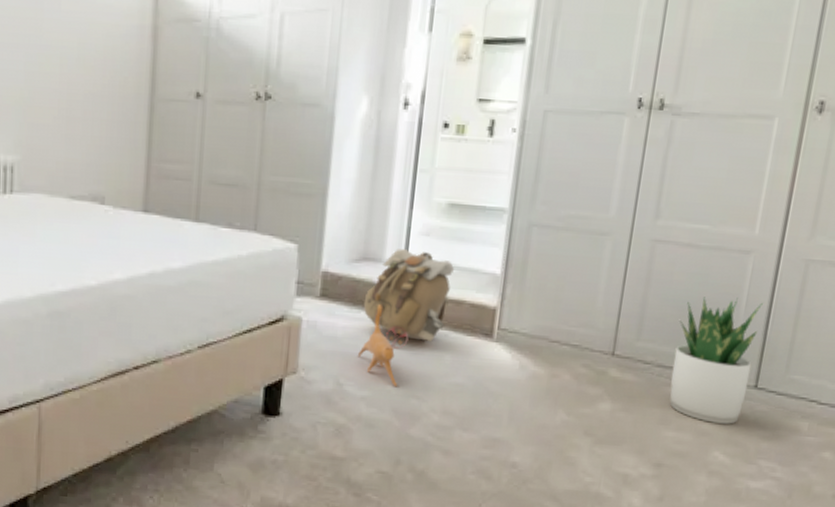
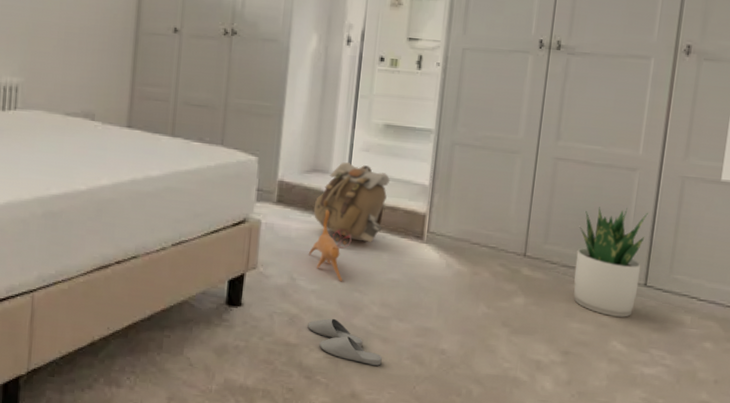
slippers: none [356,428,443,481] -> present [307,318,382,366]

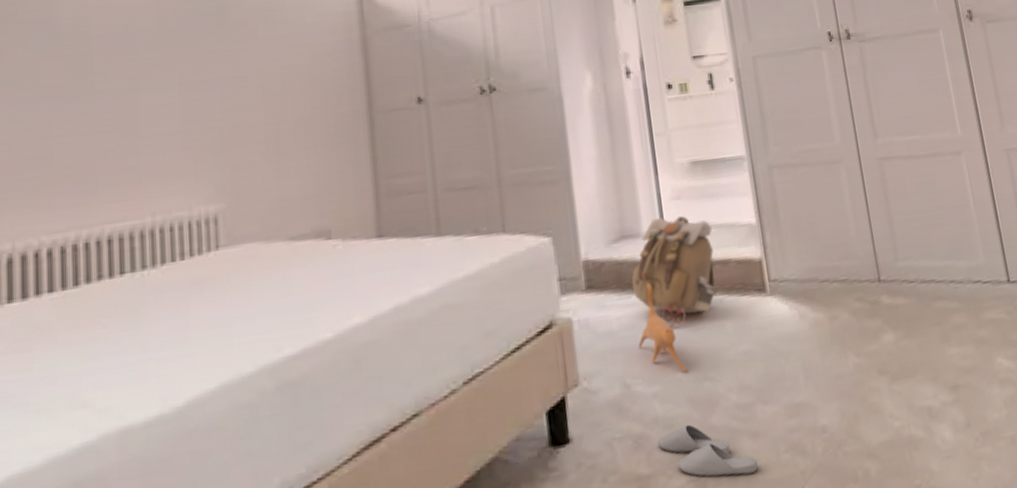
planter: present [573,207,648,317] -> none [926,197,1006,329]

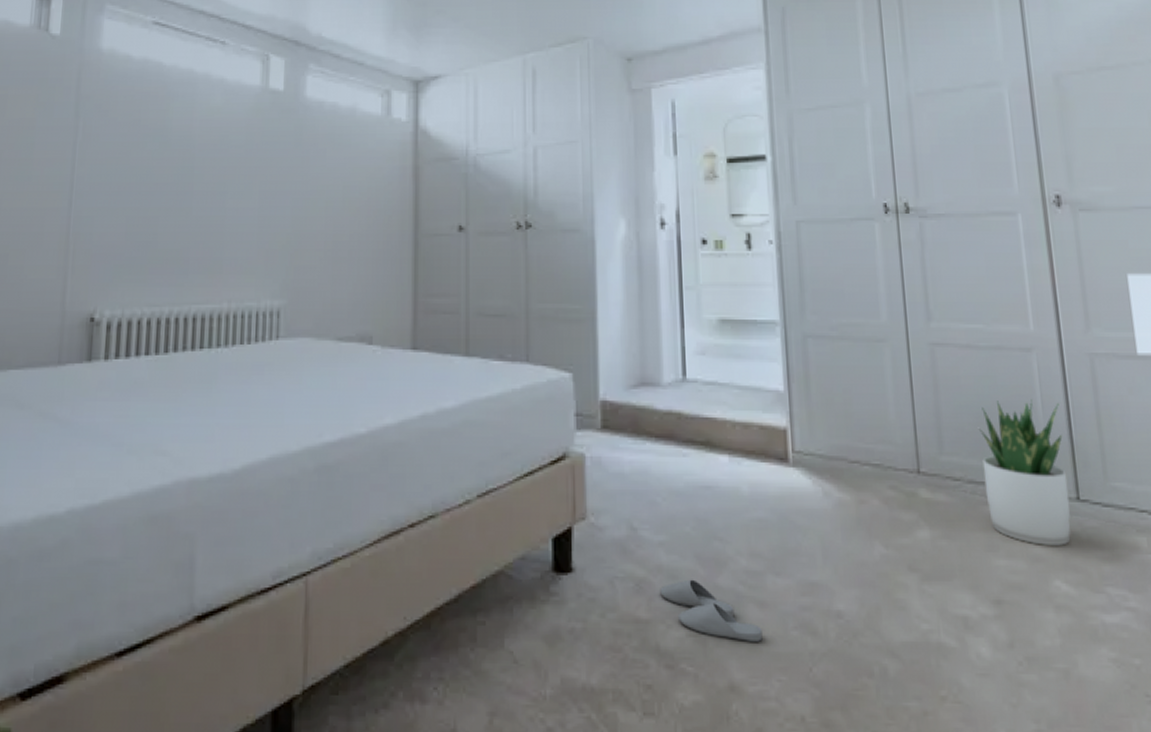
backpack: present [632,216,717,330] -> none [647,371,737,483]
cat: present [638,283,688,373] -> none [648,433,697,528]
planter: none [926,197,1006,329] -> present [979,399,1071,546]

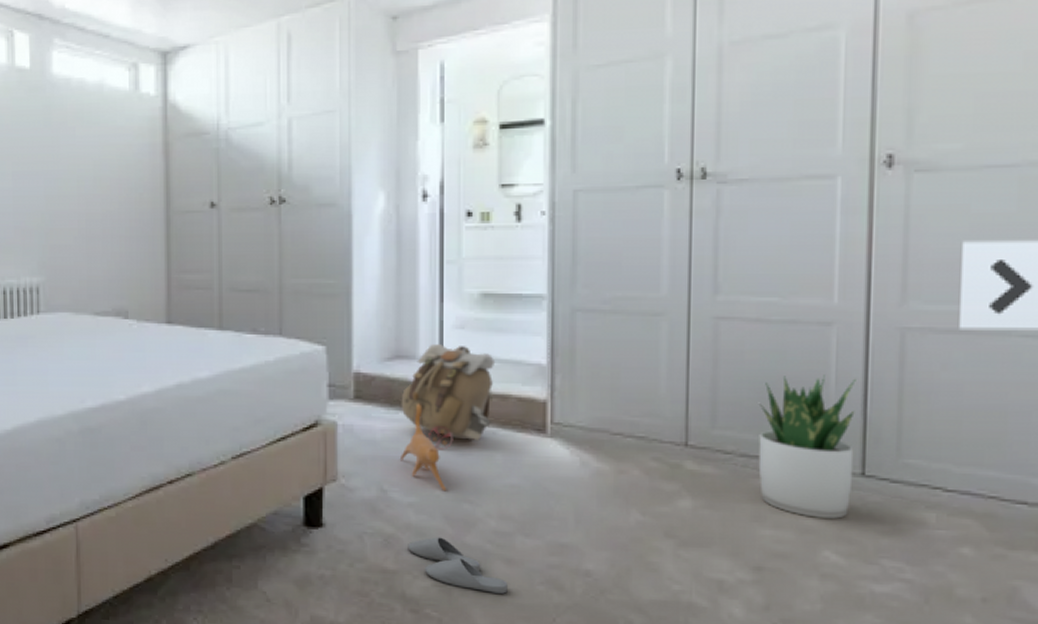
backpack: none [647,371,737,483] -> present [401,344,496,450]
cat: none [648,433,697,528] -> present [399,404,447,492]

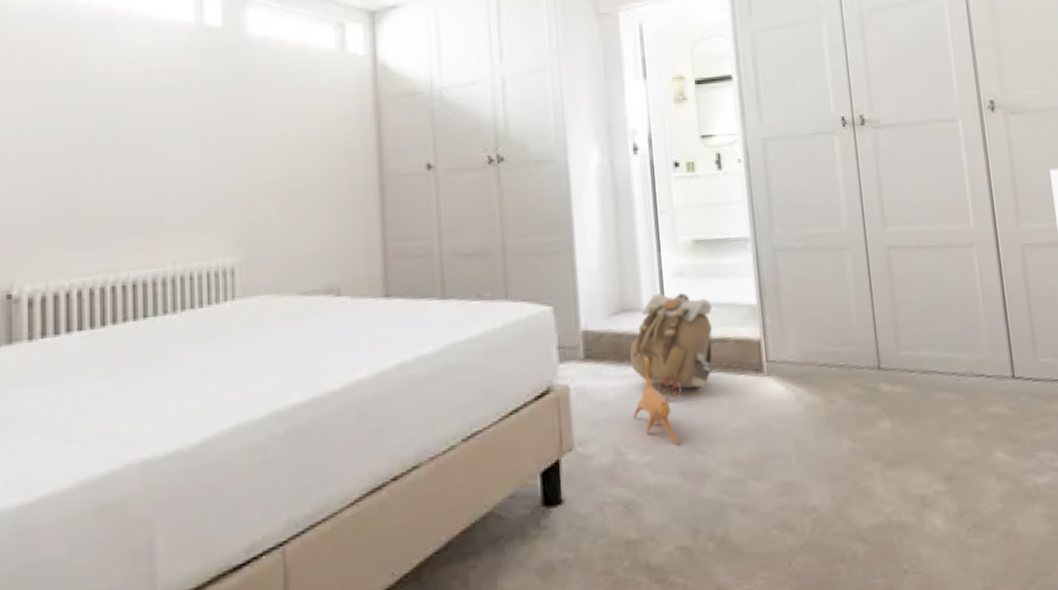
slippers: present [408,537,508,594] -> none [648,494,746,547]
planter: present [758,375,856,519] -> none [930,291,1008,423]

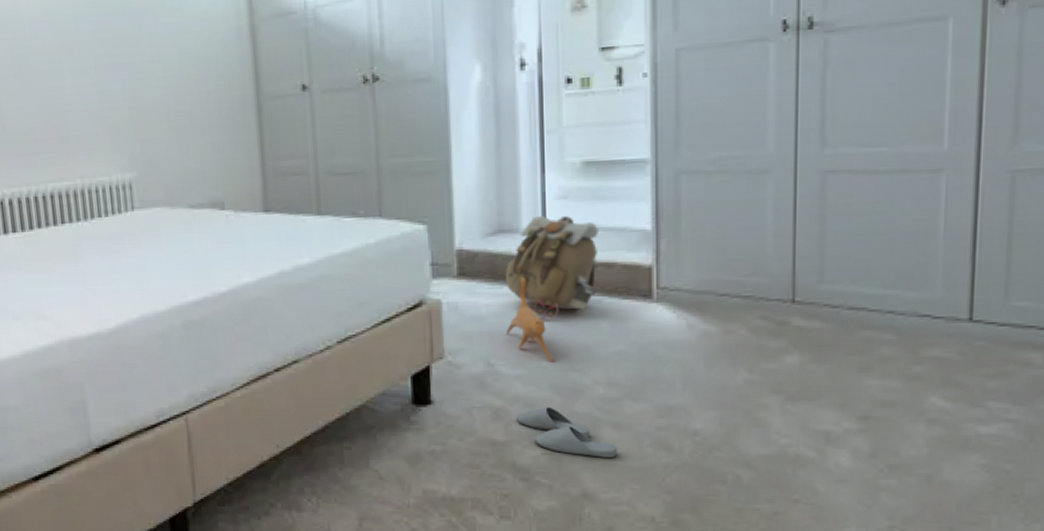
slippers: none [648,494,746,547] -> present [517,407,617,458]

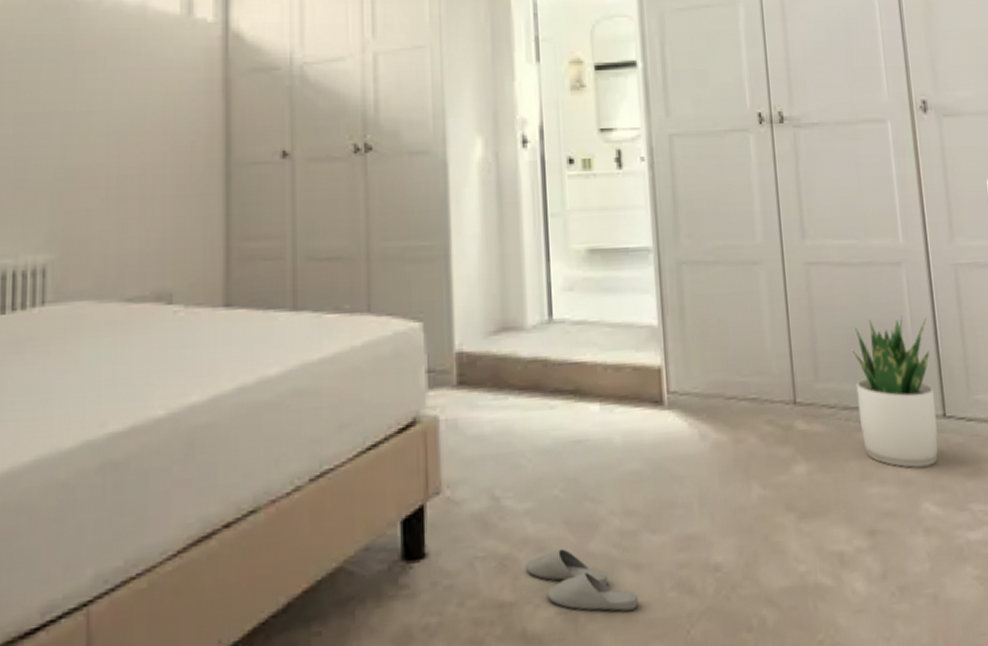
backpack: present [505,216,600,322] -> none [510,310,608,439]
cat: present [505,277,554,362] -> none [511,384,566,490]
planter: none [865,223,965,365] -> present [853,316,938,468]

